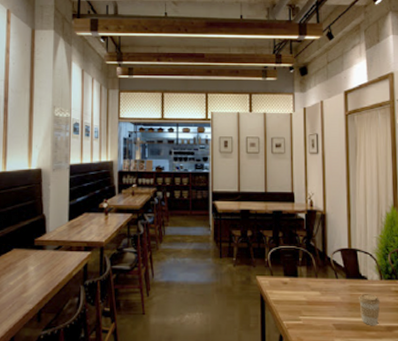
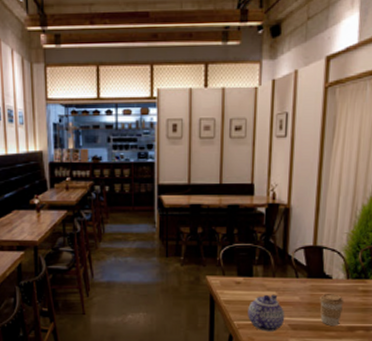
teapot: none [295,294,329,332] -> present [248,294,285,332]

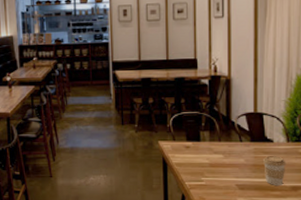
teapot: present [248,294,285,332] -> none [198,157,232,191]

